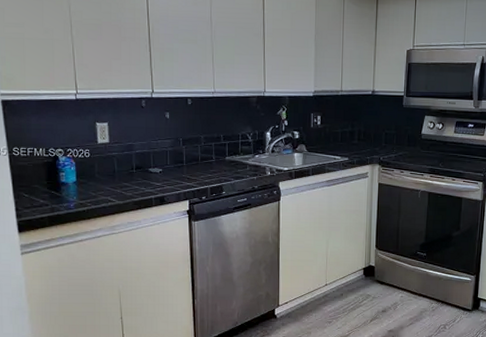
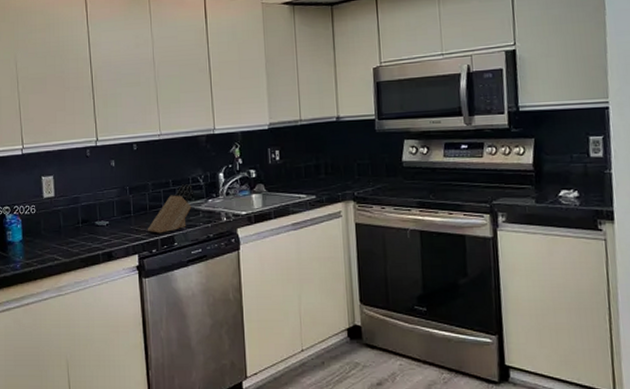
knife block: none [198,140,243,183] -> present [147,184,194,234]

